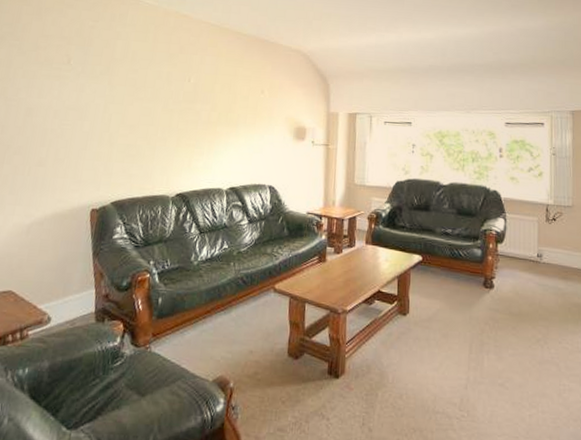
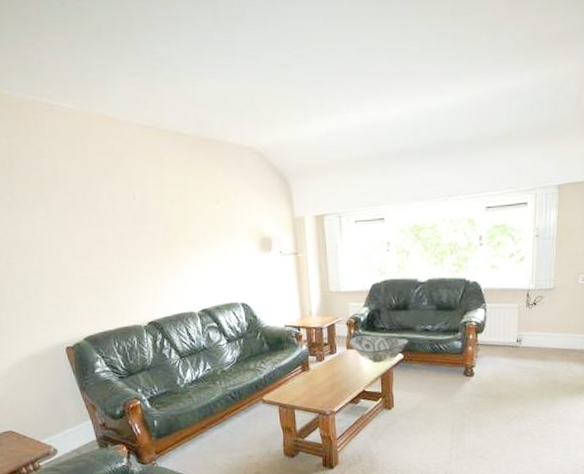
decorative bowl: none [369,232,428,263] -> present [350,335,408,363]

